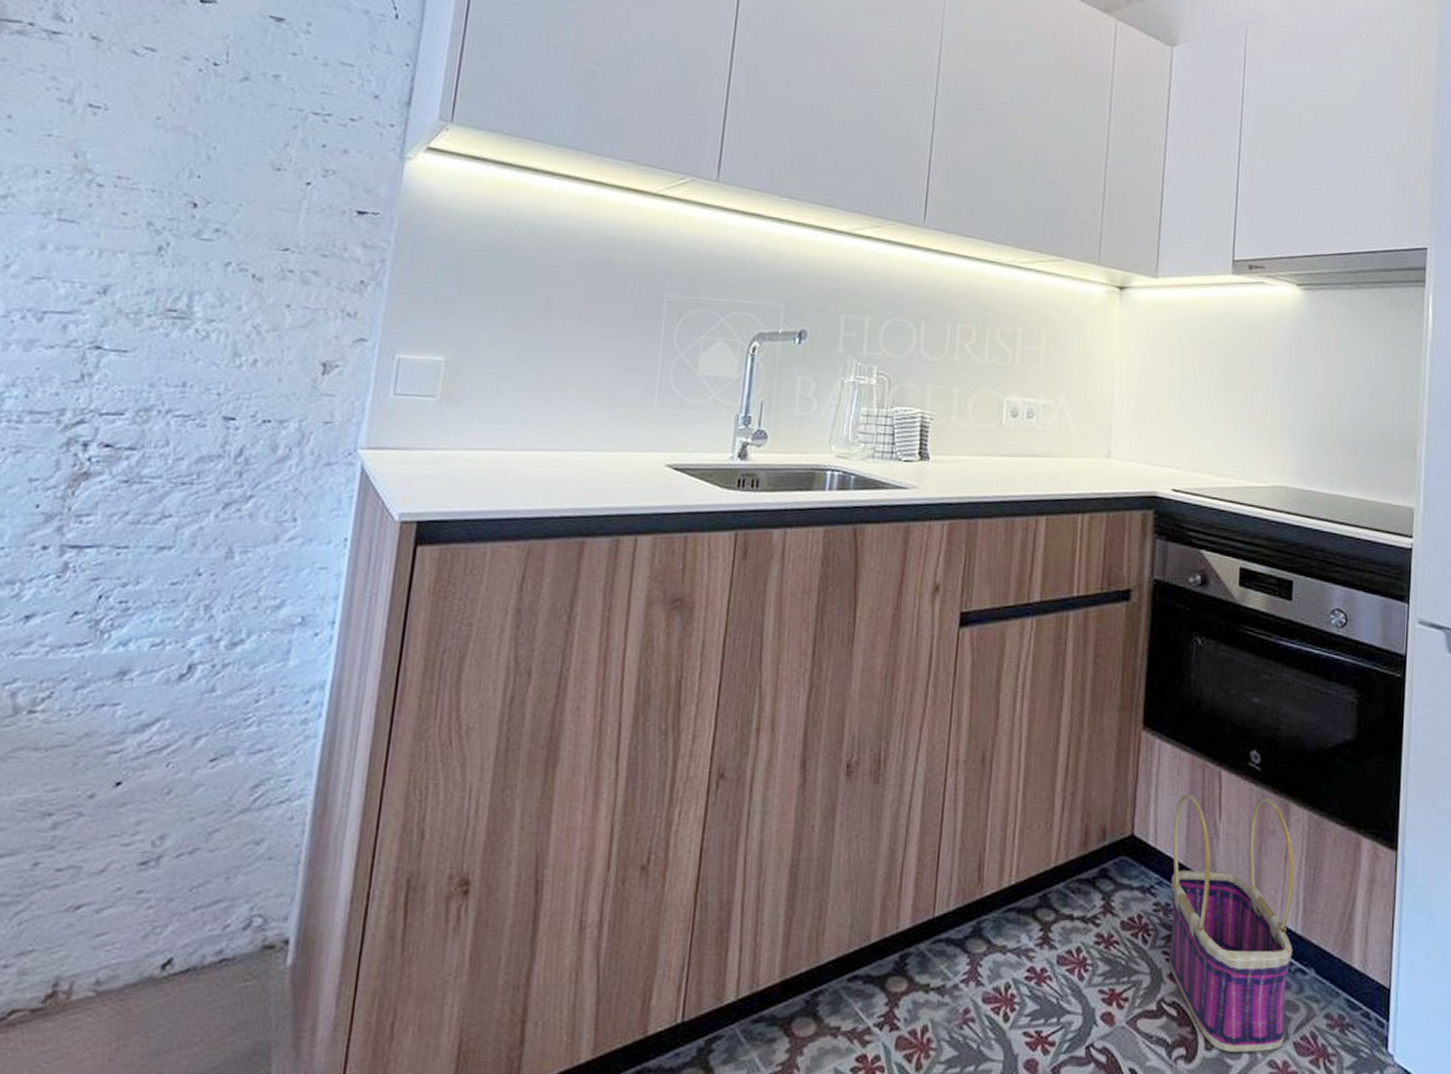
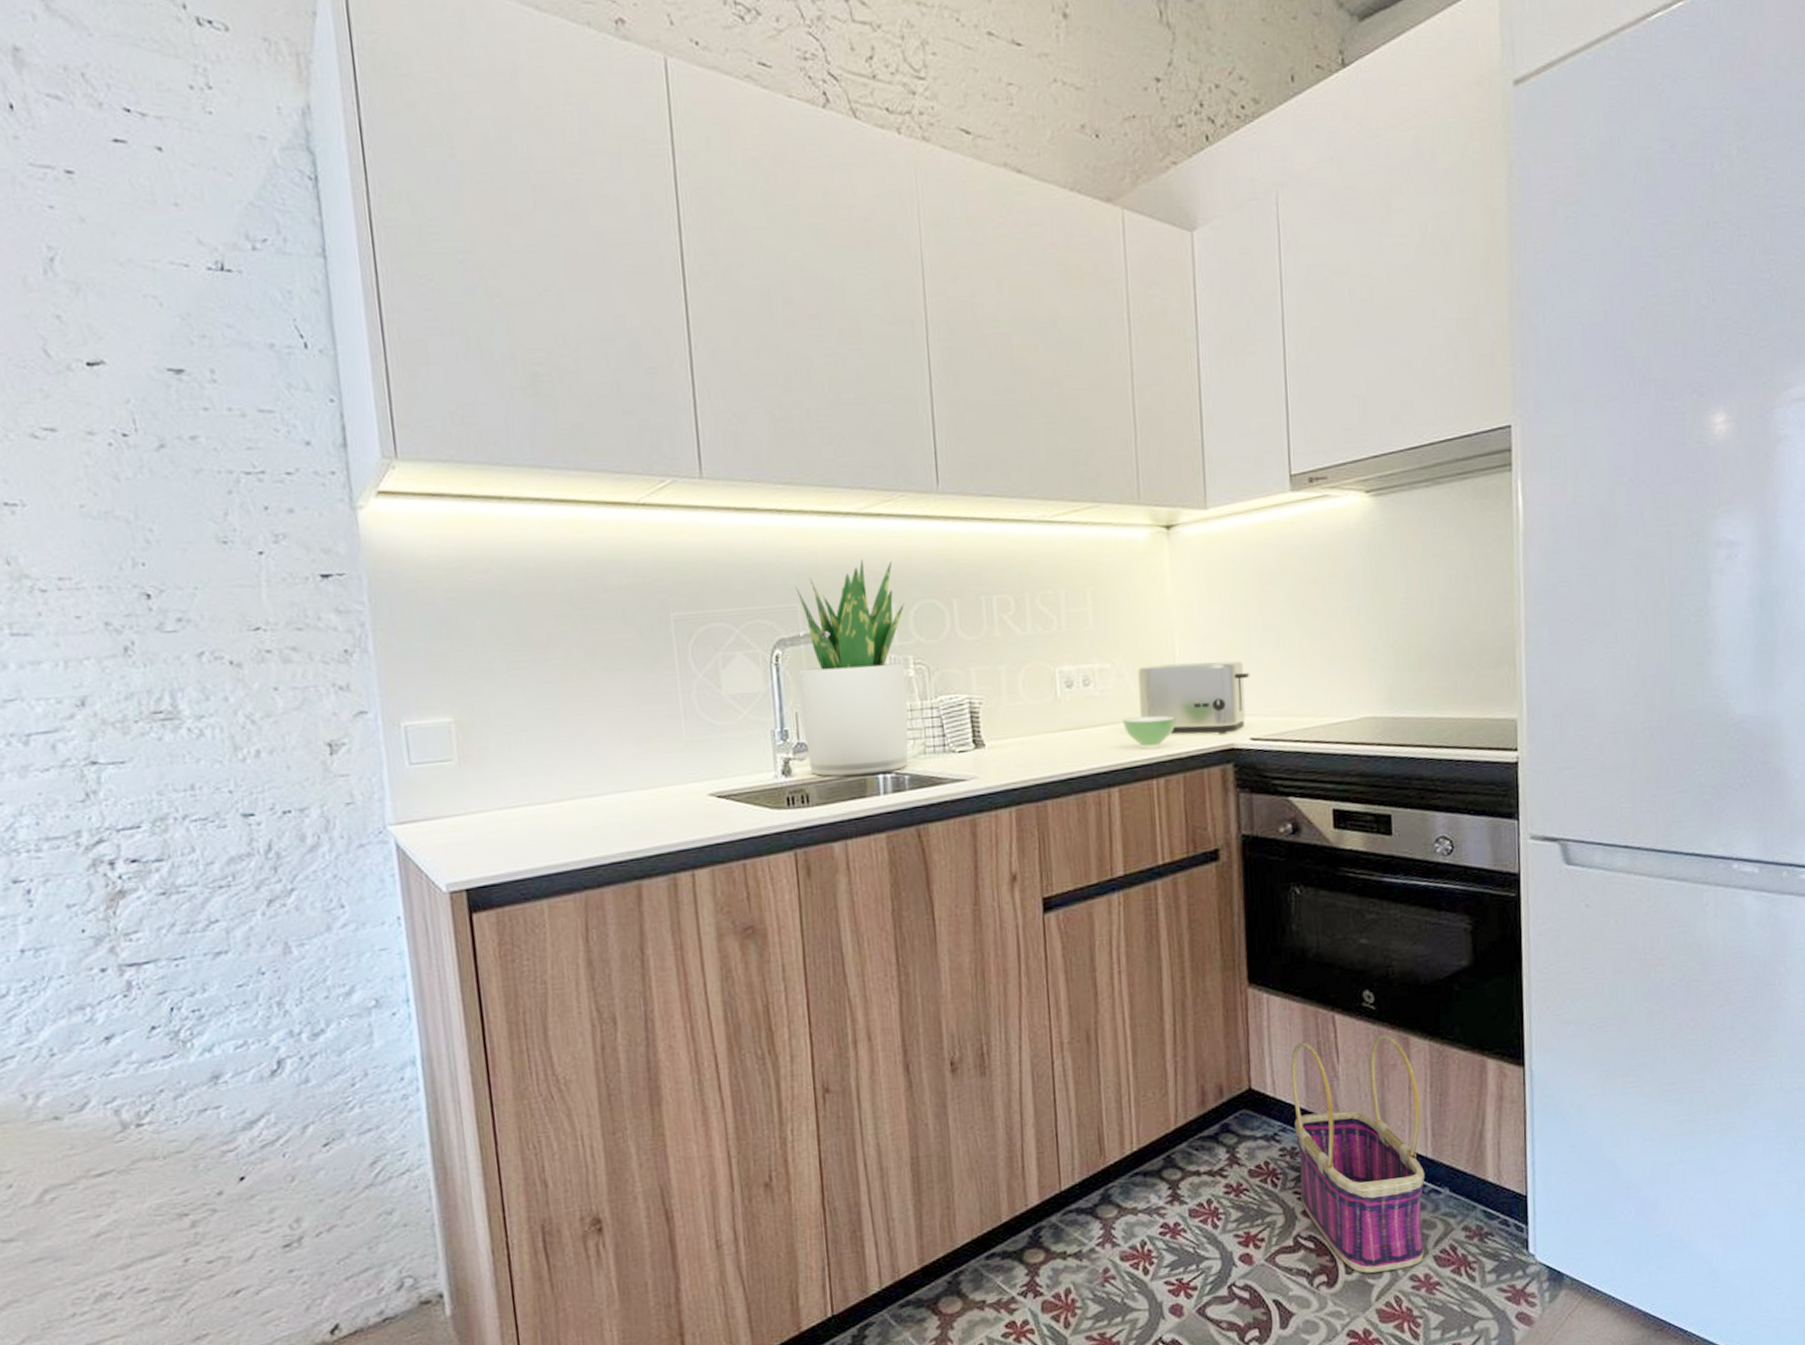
planter: none [765,274,879,470] -> present [795,559,909,777]
bowl: none [1057,453,1107,486] -> present [1122,715,1177,750]
toaster: none [1074,408,1179,482] -> present [1137,660,1250,735]

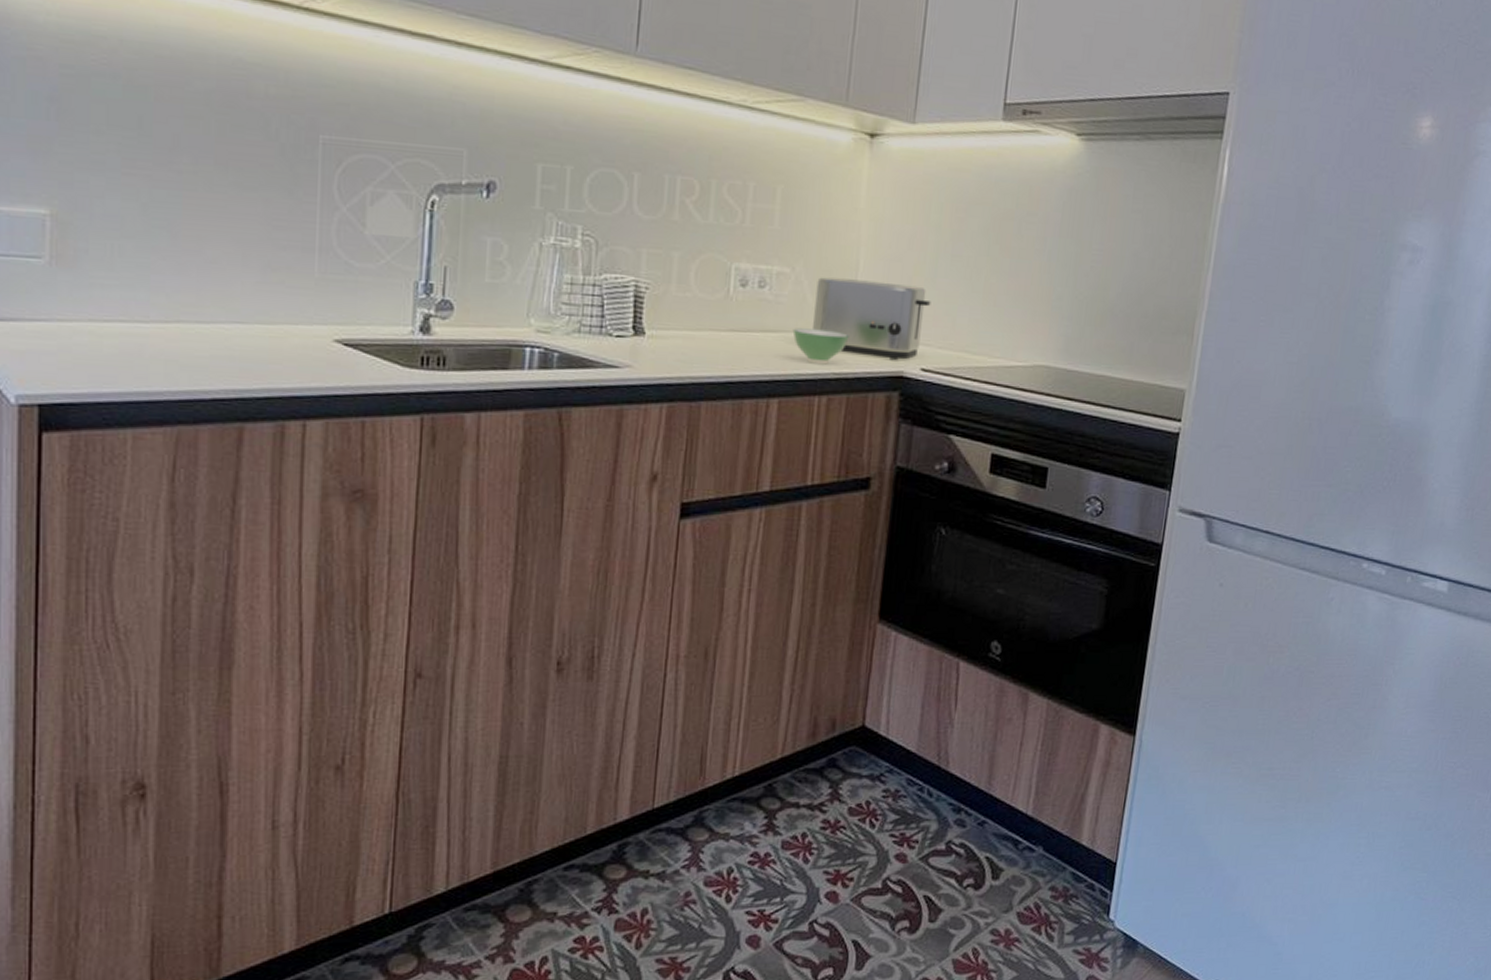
planter: present [795,559,909,777] -> none [450,113,583,347]
basket: present [1290,1034,1425,1274] -> none [896,685,1030,923]

